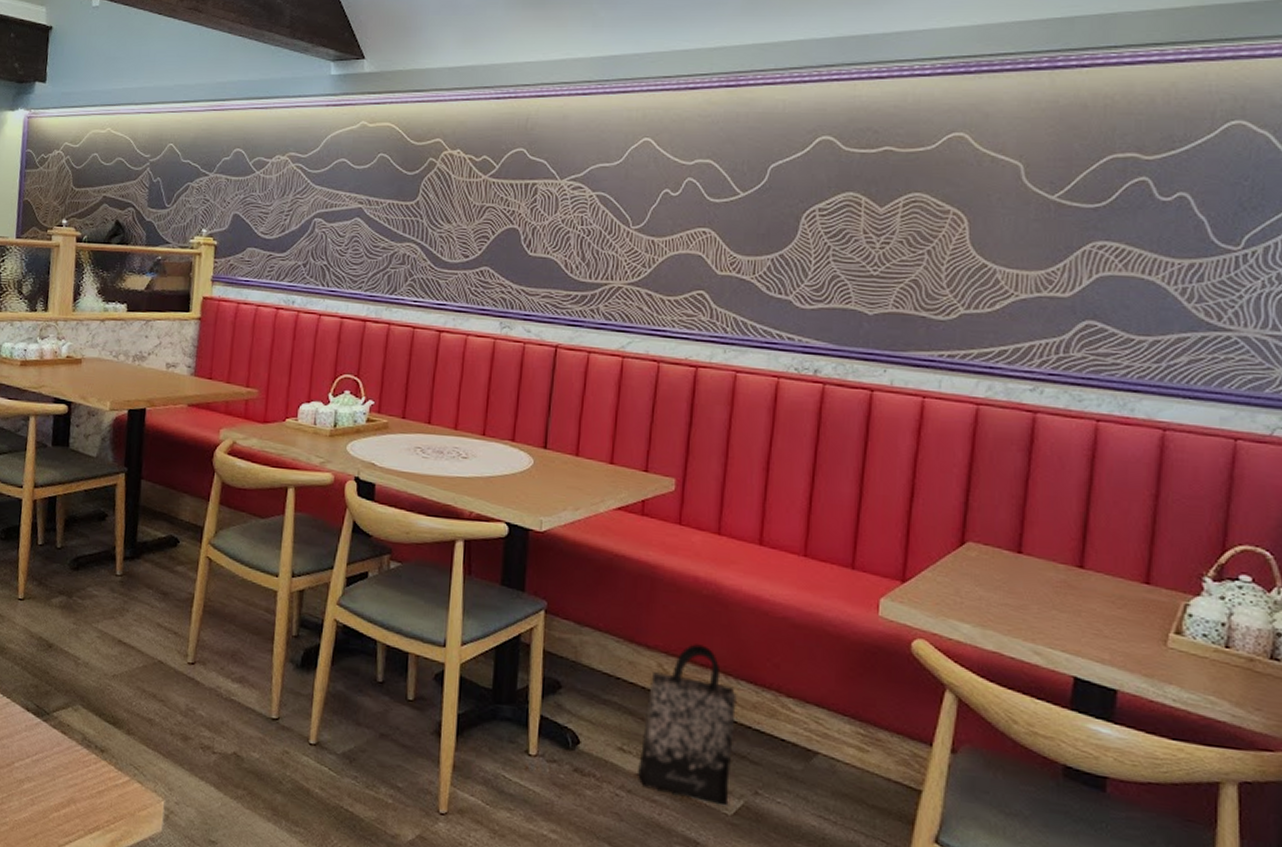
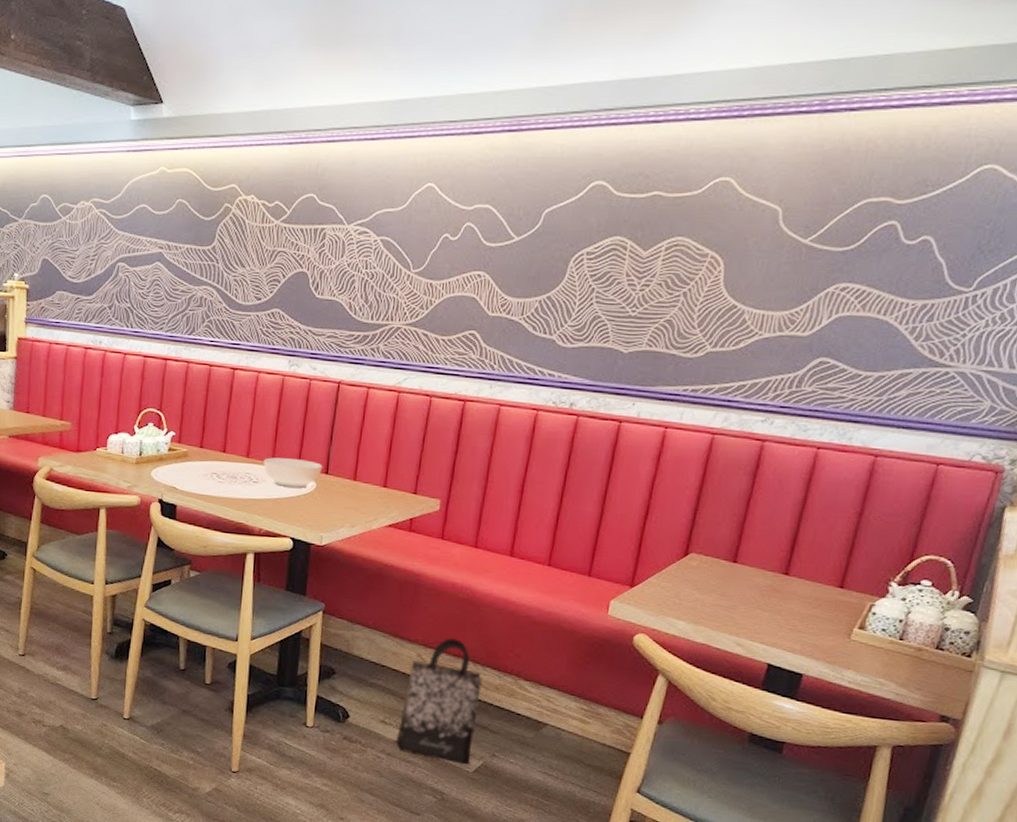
bowl: none [473,429,541,465] -> present [263,457,323,488]

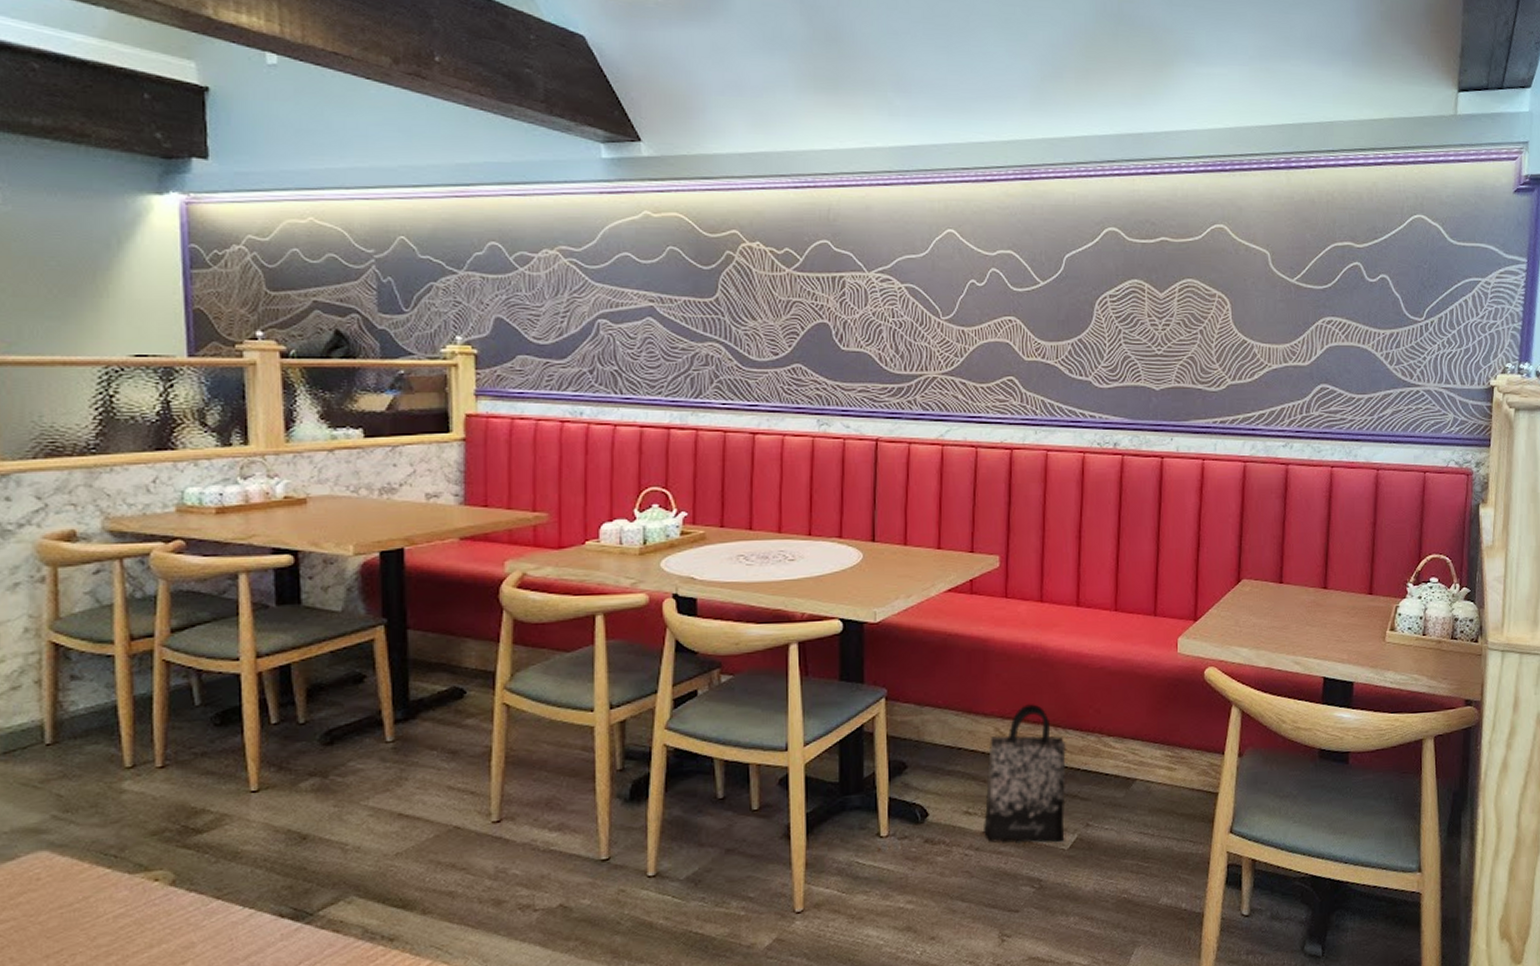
bowl: present [263,457,323,488] -> none [798,528,869,561]

